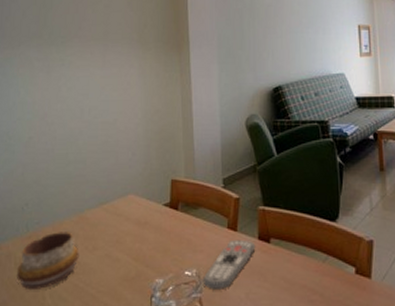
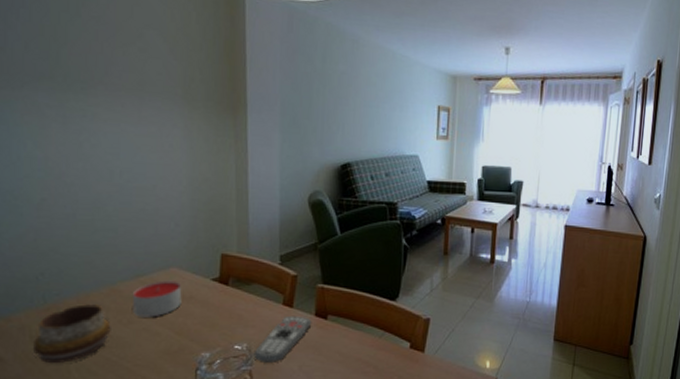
candle: none [96,207,138,244] -> present [132,280,182,317]

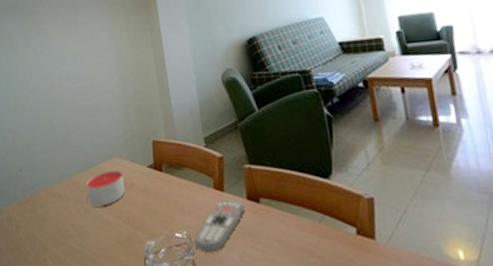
decorative bowl: present [33,304,111,363] -> none [18,196,73,252]

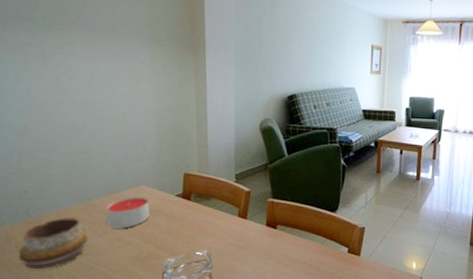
decorative bowl: none [18,196,73,252] -> present [19,218,88,269]
remote control: present [194,200,245,253] -> none [213,226,264,267]

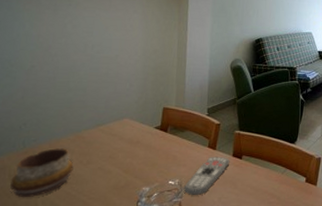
candle: present [106,196,150,229] -> none [92,129,131,159]
remote control: none [213,226,264,267] -> present [183,156,230,196]

